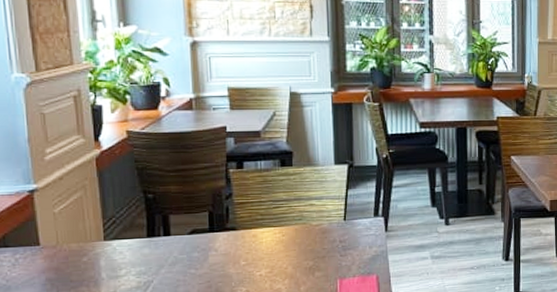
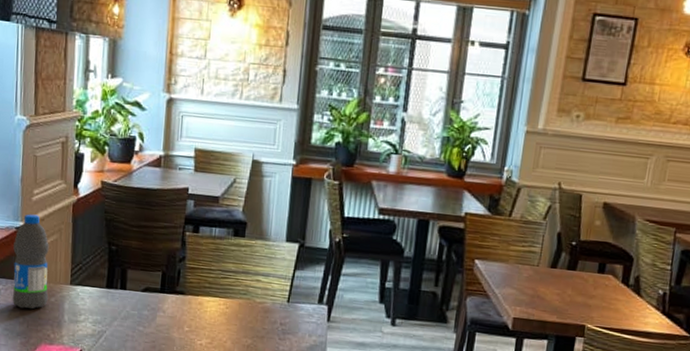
water bottle: none [28,174,80,275] -> present [12,214,49,310]

